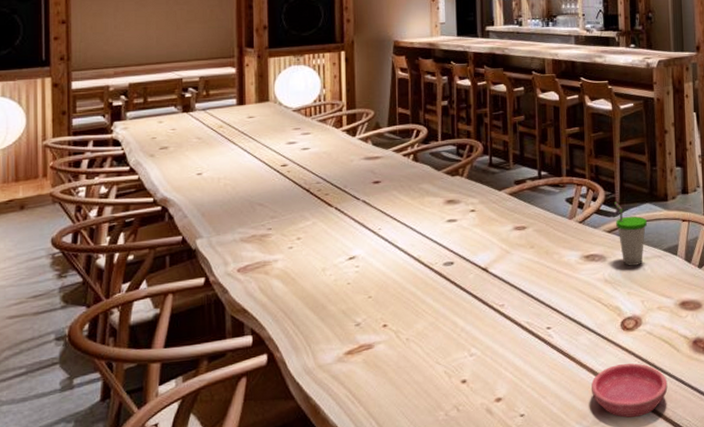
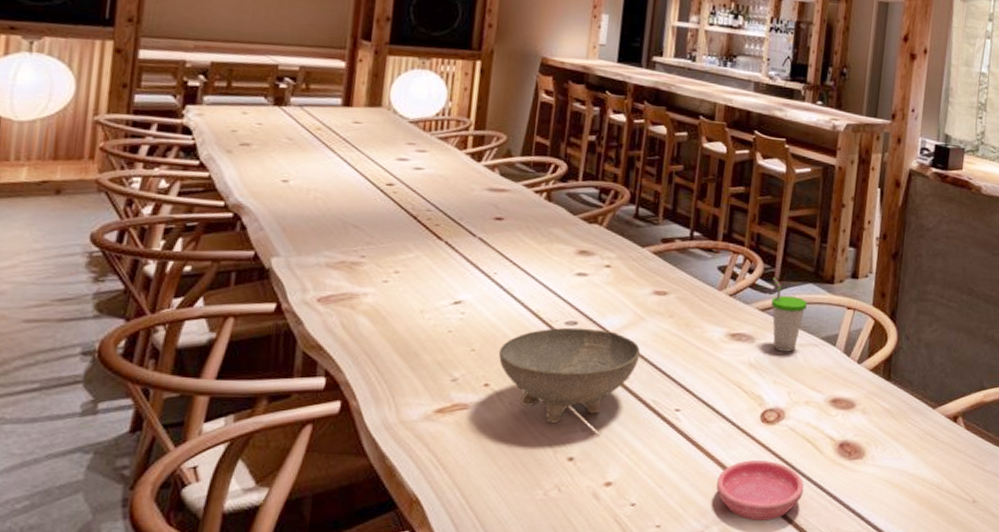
bowl: none [391,266,510,353] -> present [498,327,640,424]

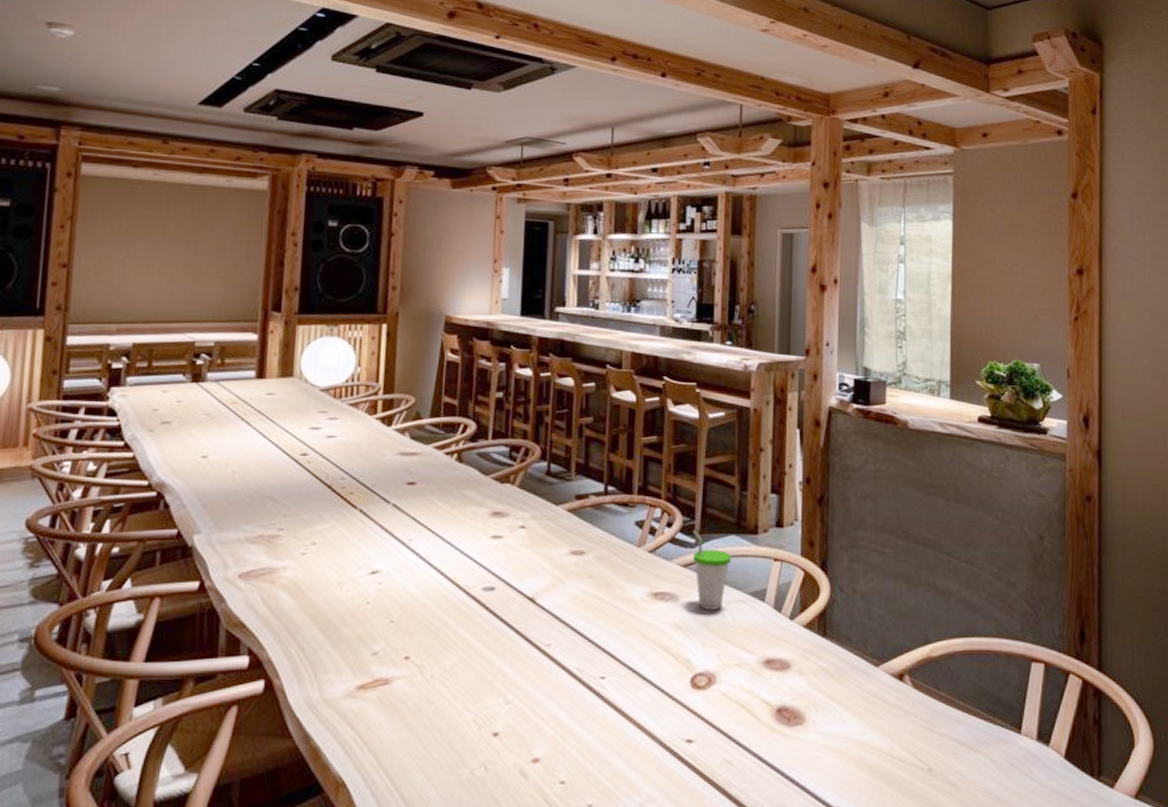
bowl: present [498,327,640,424] -> none [417,593,560,697]
saucer: present [716,459,804,522] -> none [649,729,742,798]

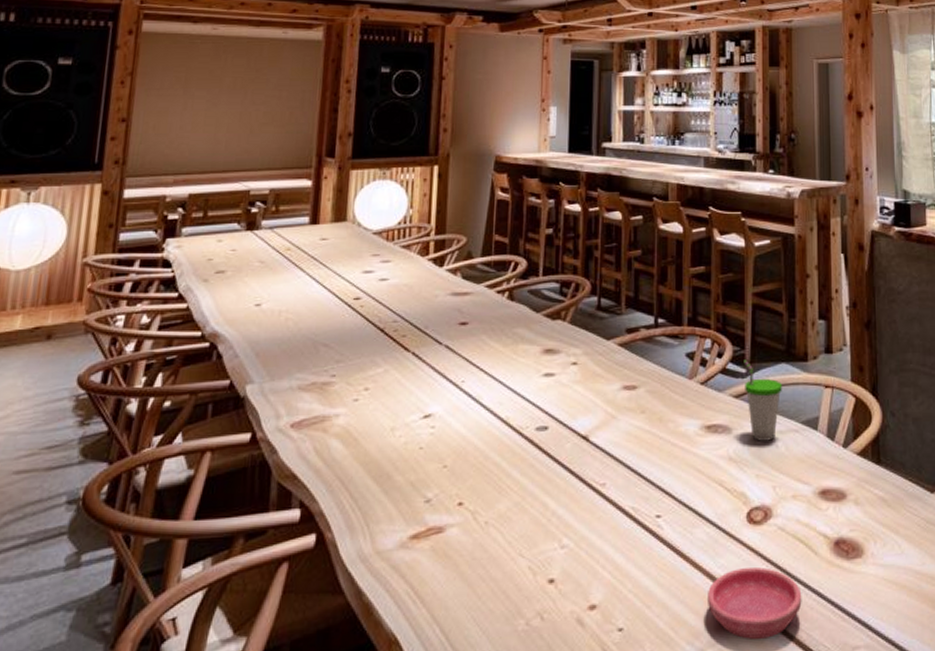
saucer: none [649,729,742,798] -> present [708,566,802,641]

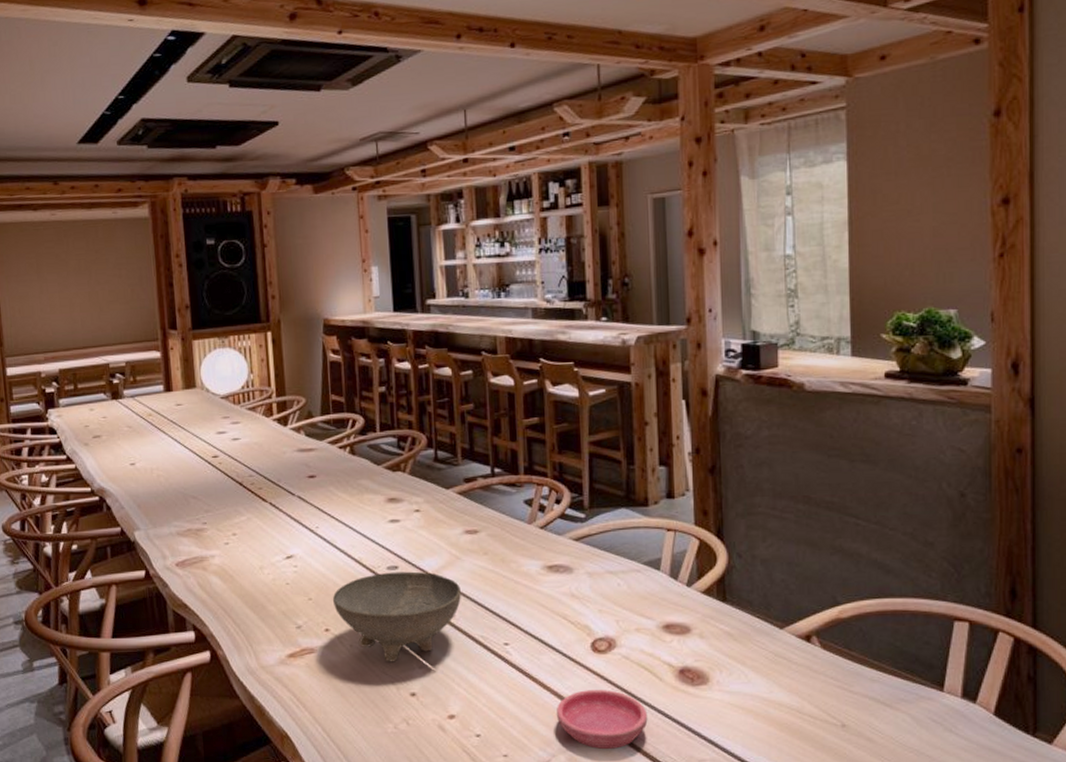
bowl: none [470,432,614,542] -> present [332,571,461,662]
cup: present [743,360,782,441] -> none [582,505,622,580]

